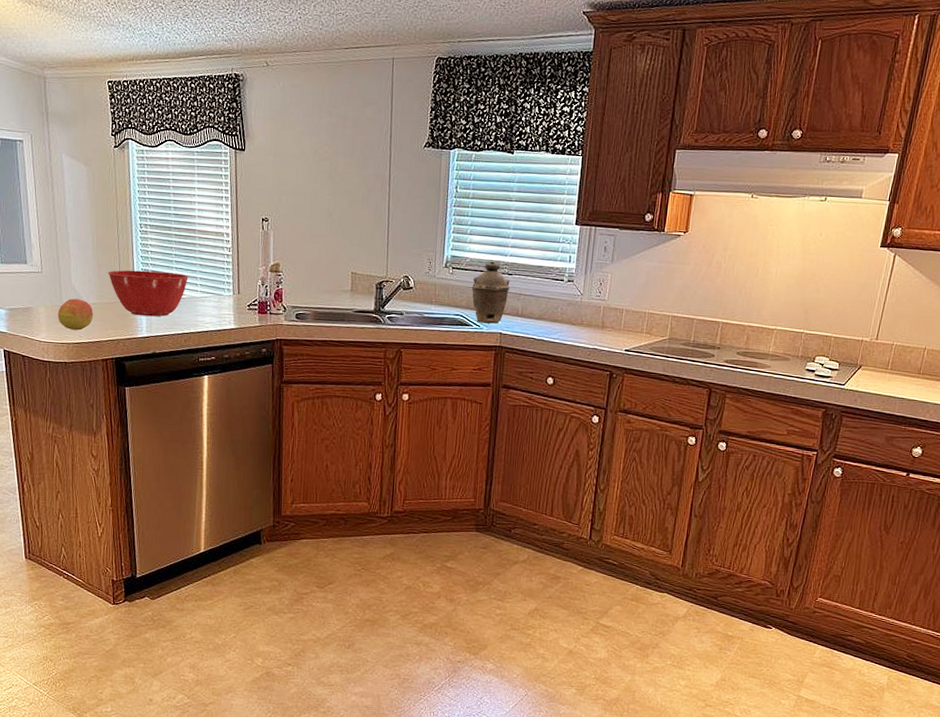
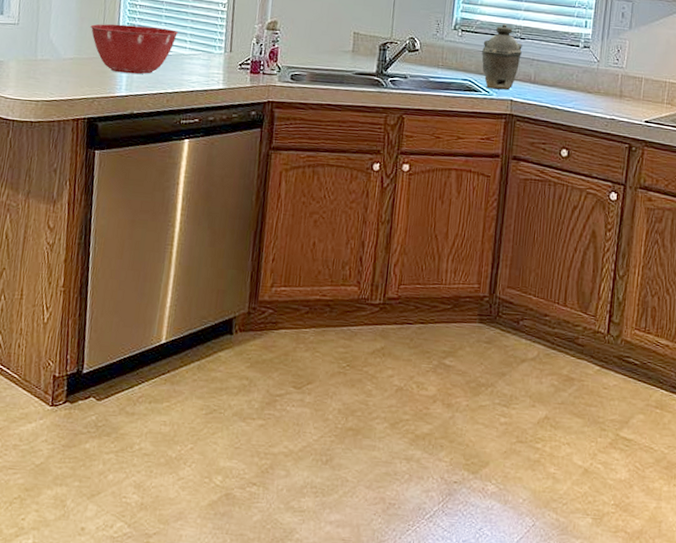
fruit: present [57,298,94,331] -> none [29,52,70,87]

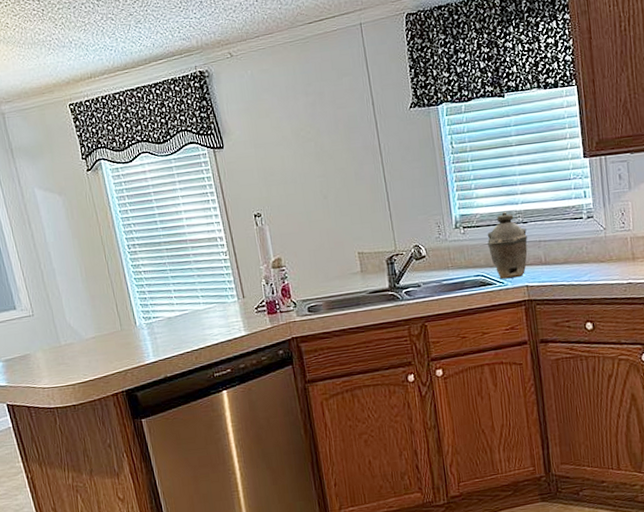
mixing bowl: present [90,23,179,74] -> none [102,288,189,342]

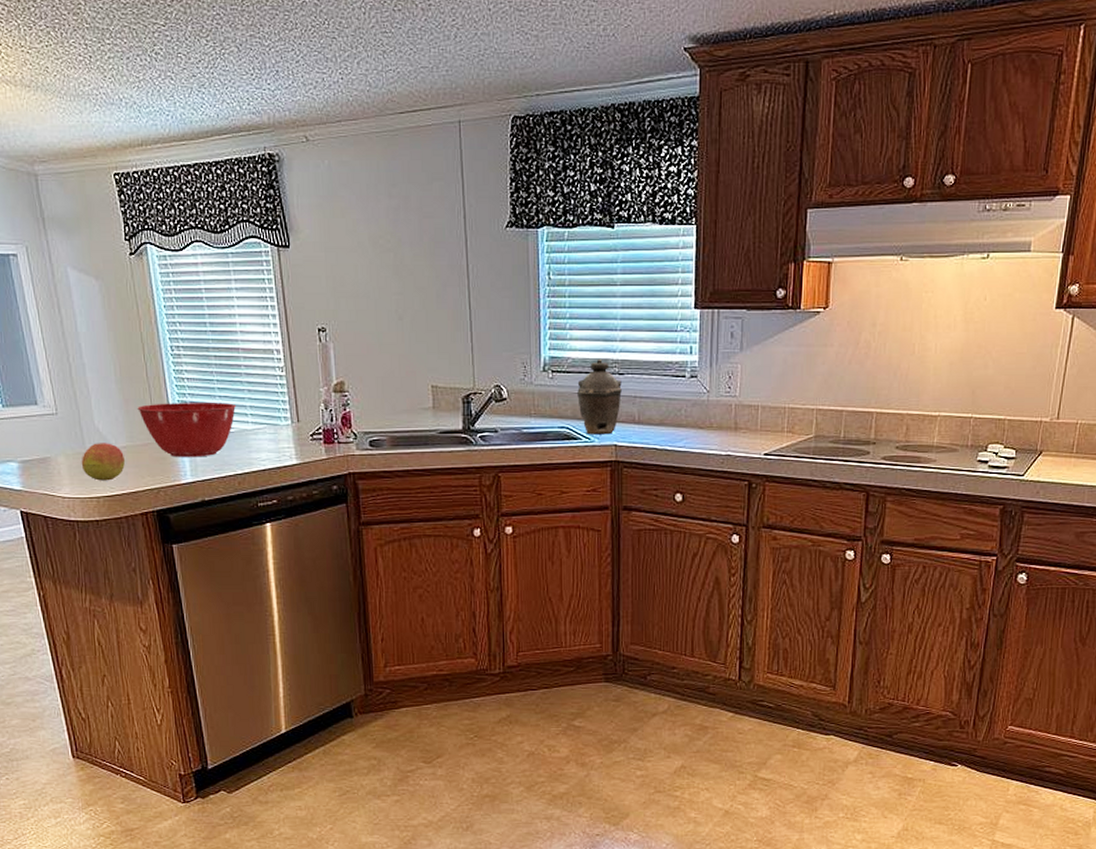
fruit: none [57,335,96,370] -> present [81,443,126,481]
mixing bowl: none [102,288,189,342] -> present [137,403,237,458]

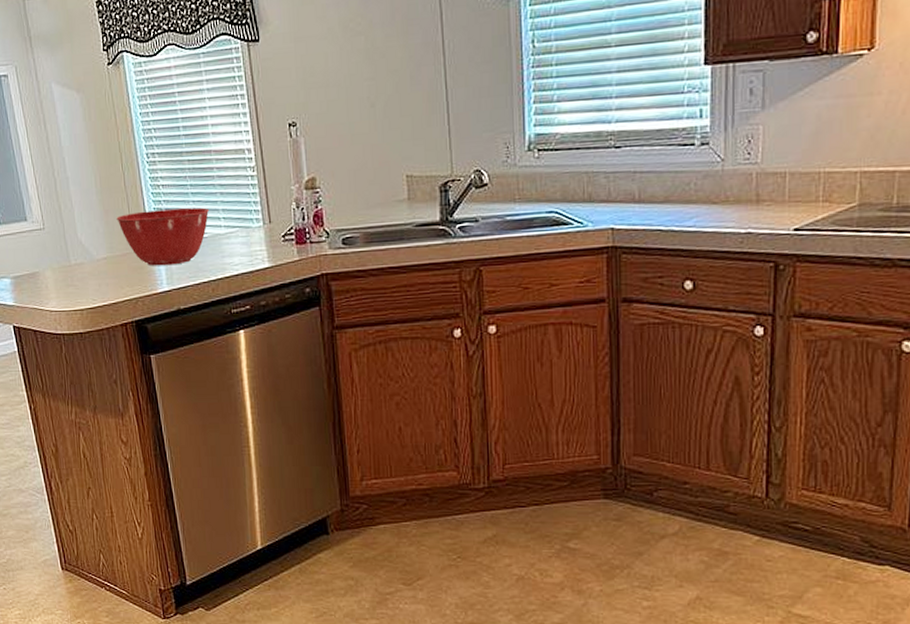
fruit: present [81,443,126,481] -> none [66,255,106,293]
kettle: present [577,360,622,435] -> none [567,132,619,219]

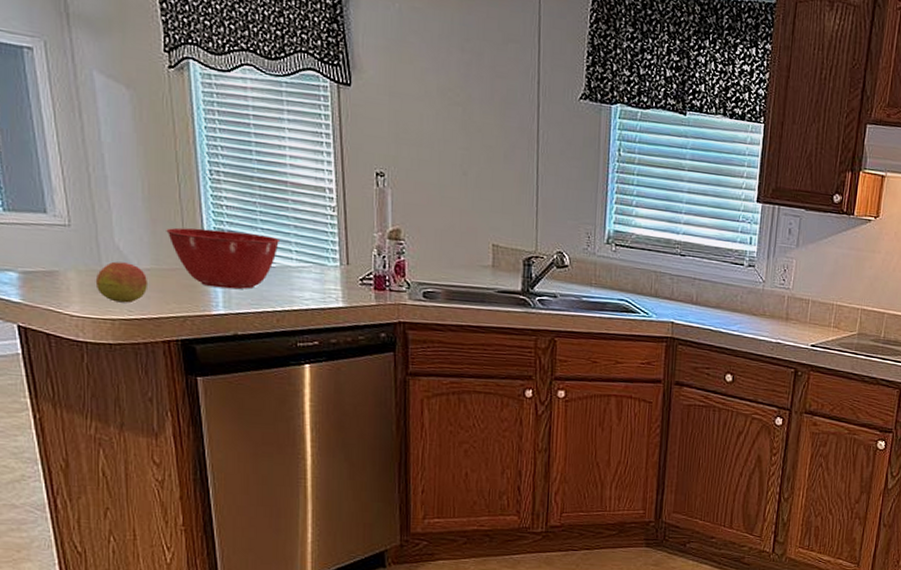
fruit: none [66,255,106,293] -> present [95,261,149,304]

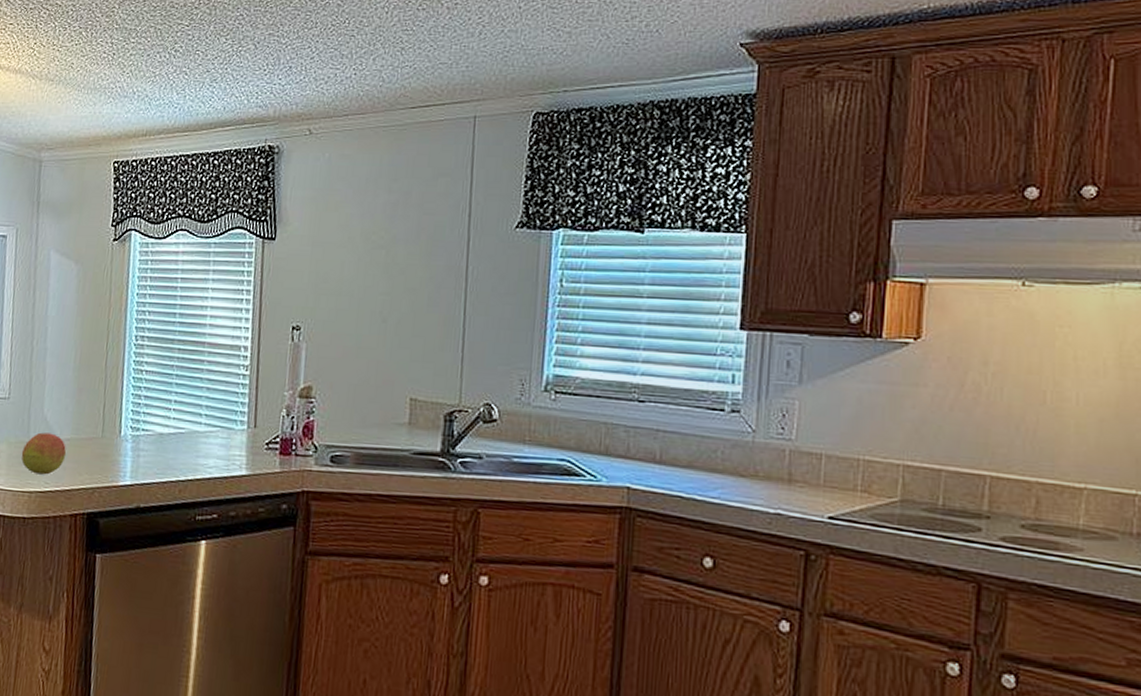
mixing bowl: present [166,227,281,289] -> none [89,395,192,458]

